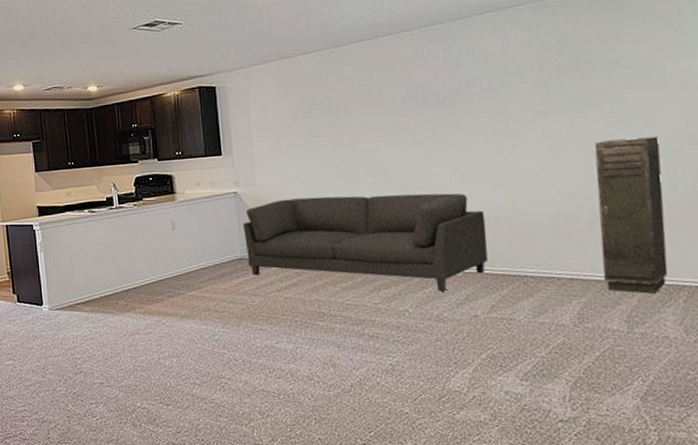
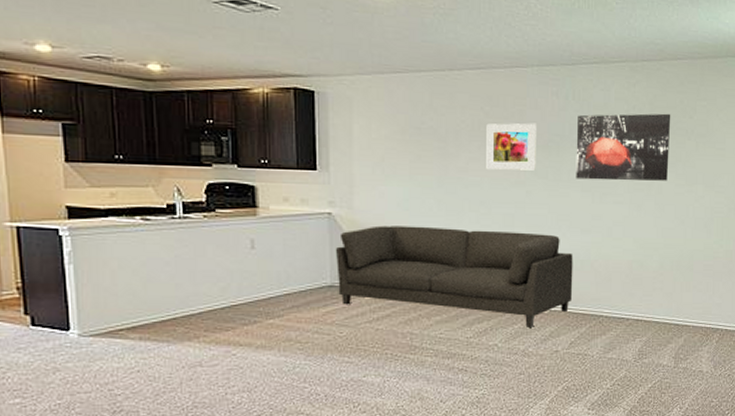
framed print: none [376,83,433,135] -> present [486,123,536,171]
wall art: none [474,48,592,133] -> present [576,113,671,181]
storage cabinet: present [594,136,668,294] -> none [661,199,714,335]

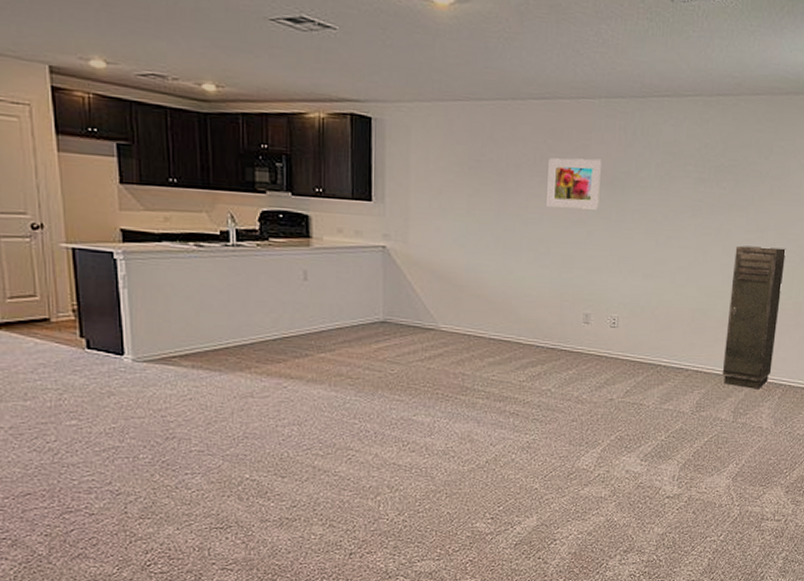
sofa: present [335,225,573,327] -> none [388,261,634,374]
wall art: present [576,113,671,181] -> none [640,152,745,226]
storage cabinet: none [661,199,714,335] -> present [722,245,786,389]

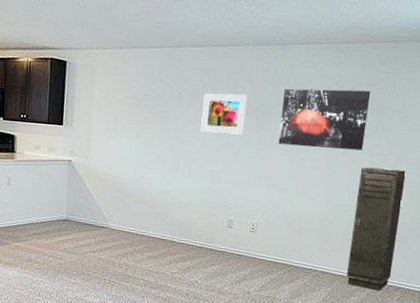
wall art: none [640,152,745,226] -> present [278,88,371,151]

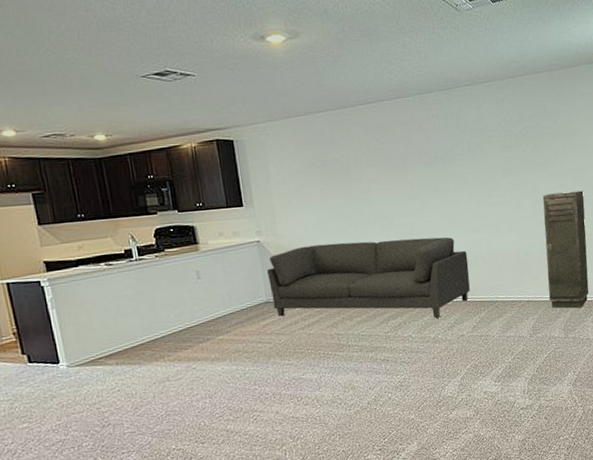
sofa: none [71,173,271,269] -> present [266,237,470,318]
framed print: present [201,93,247,135] -> none [380,143,427,188]
wall art: present [278,88,371,151] -> none [457,120,541,187]

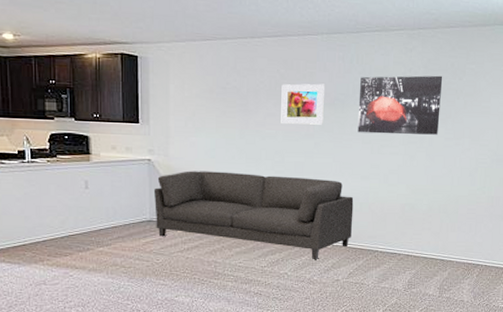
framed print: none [380,143,427,188] -> present [281,83,324,125]
wall art: none [457,120,541,187] -> present [357,75,443,135]
storage cabinet: present [542,190,589,309] -> none [428,151,479,269]

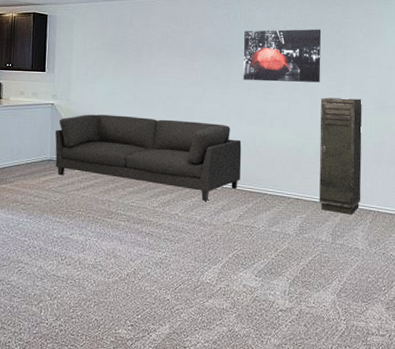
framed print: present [281,83,324,125] -> none [172,37,211,73]
storage cabinet: none [428,151,479,269] -> present [319,97,362,215]

